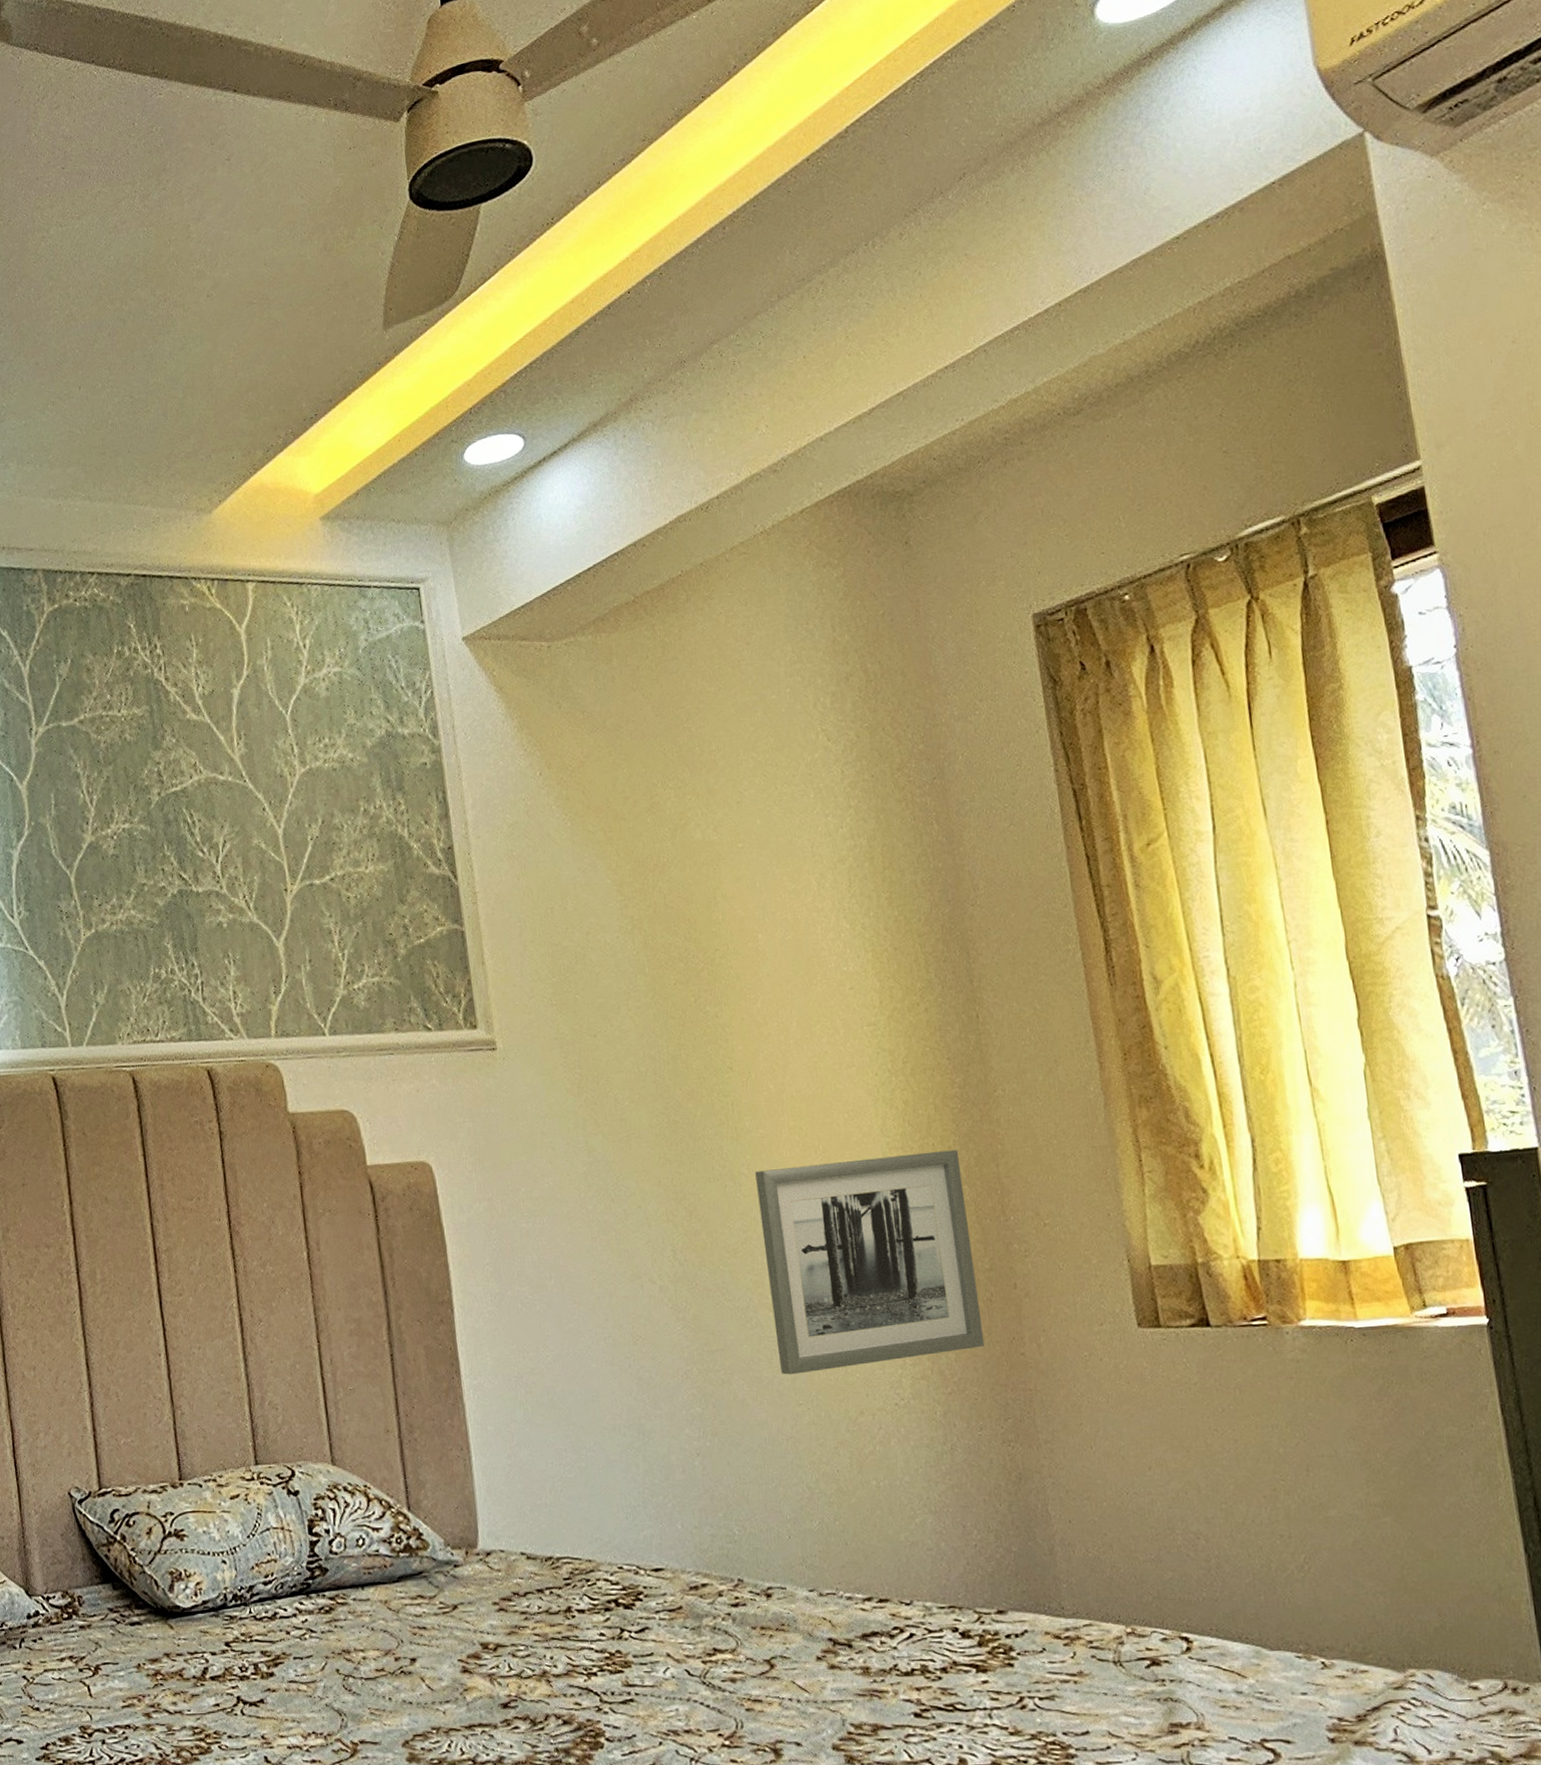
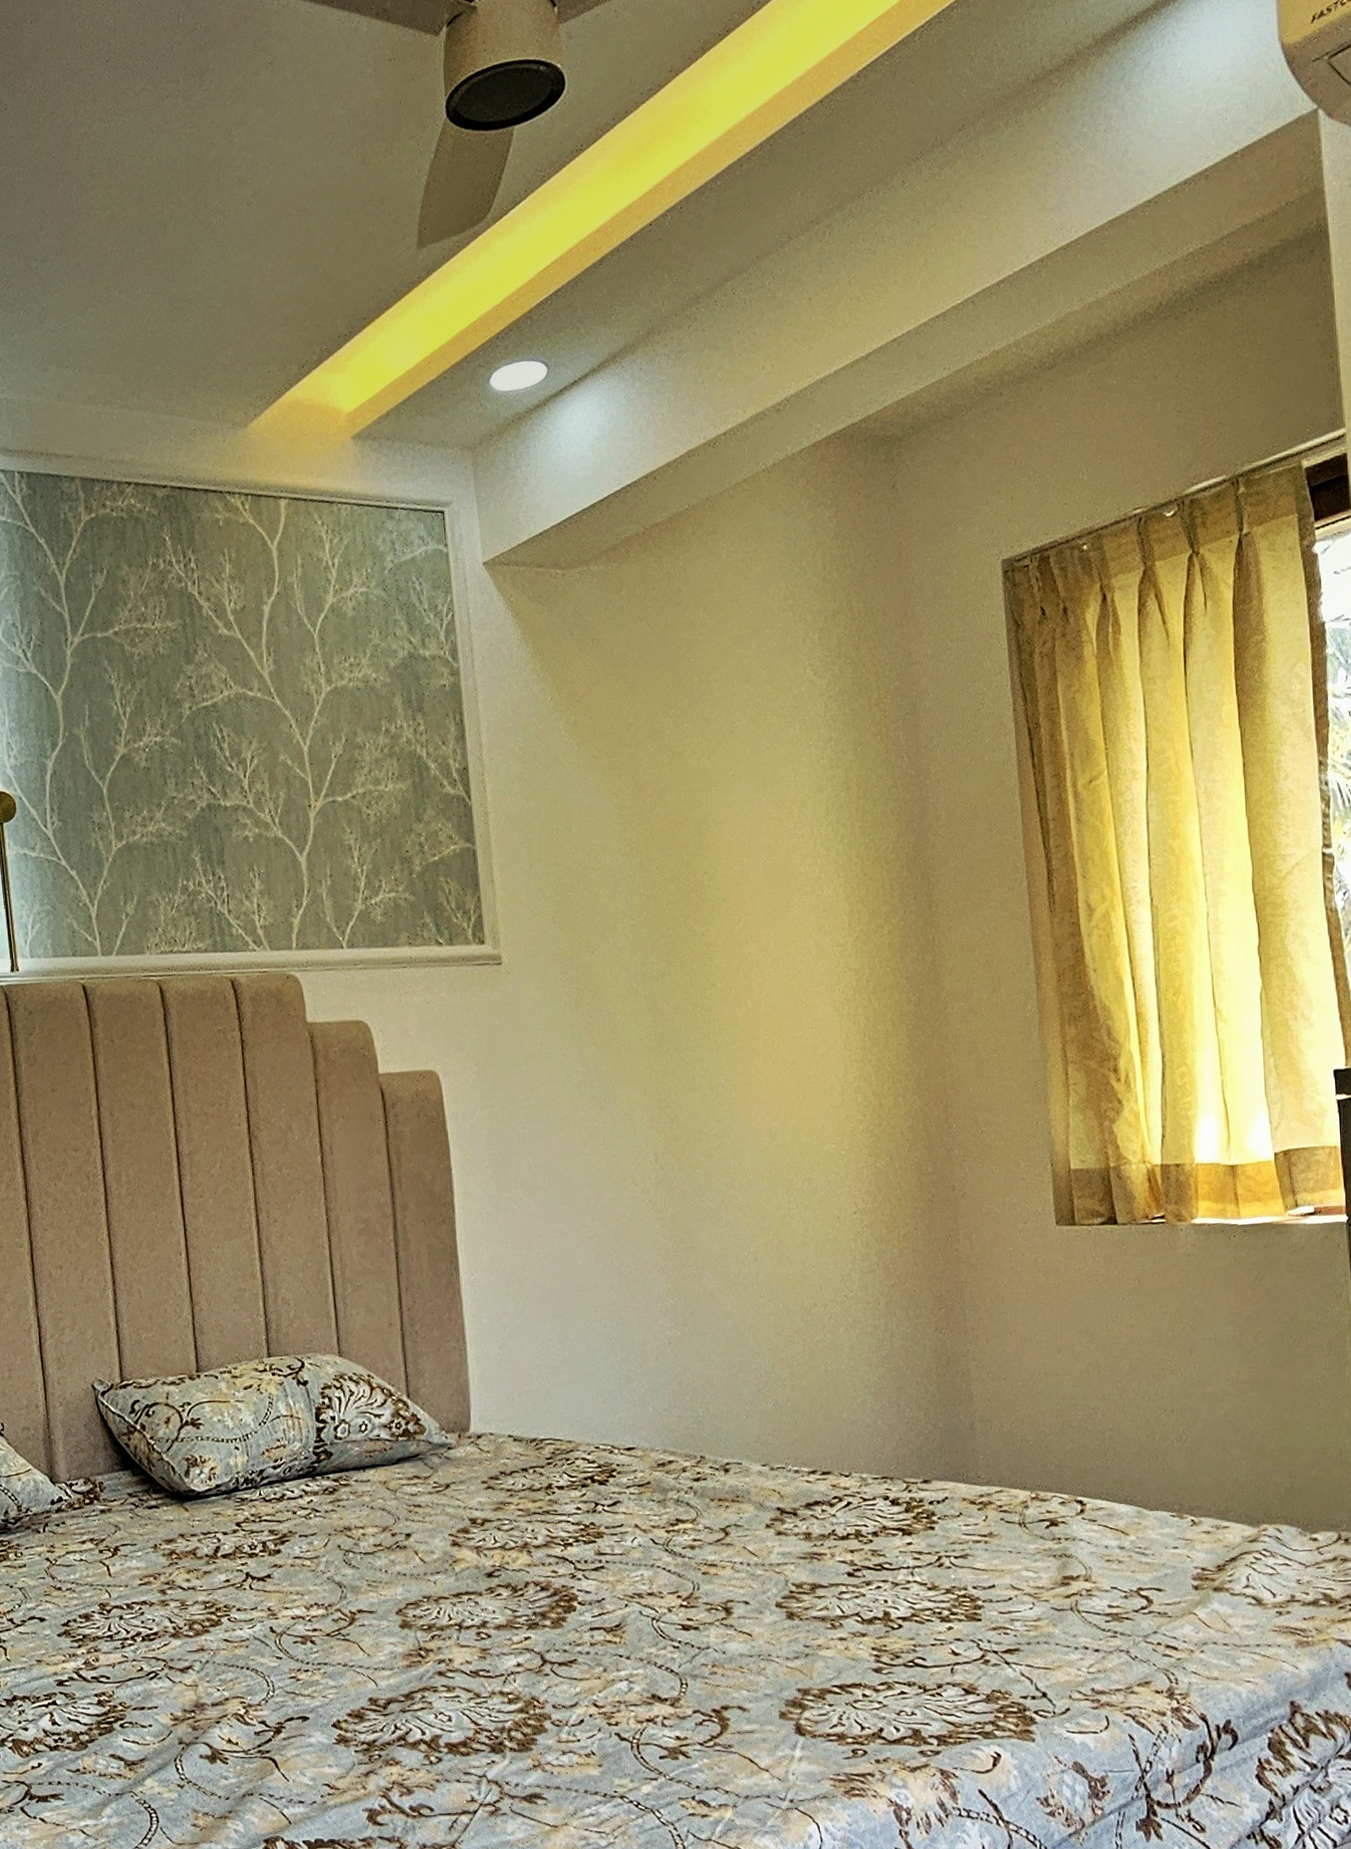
wall art: present [755,1149,985,1375] -> none [731,1062,925,1270]

